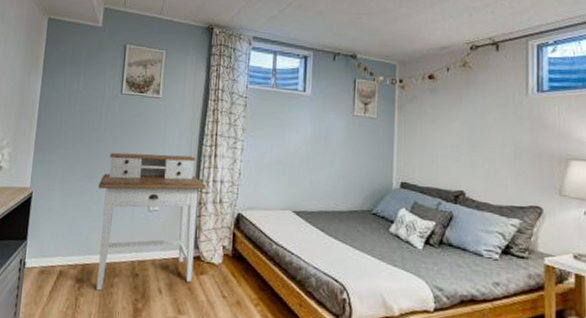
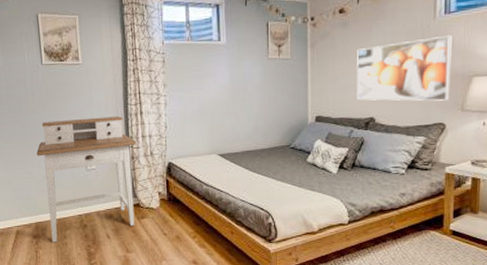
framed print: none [445,113,546,182] -> present [357,35,452,101]

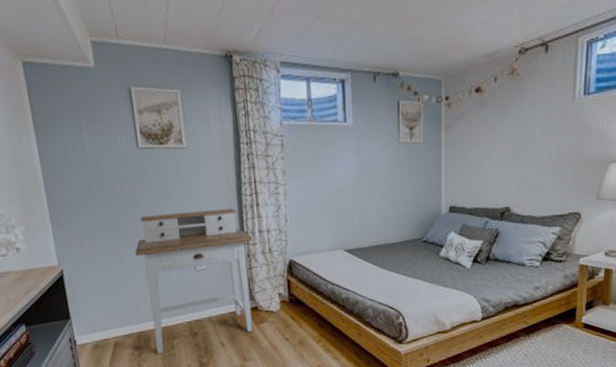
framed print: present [357,35,452,101] -> none [492,118,591,189]

